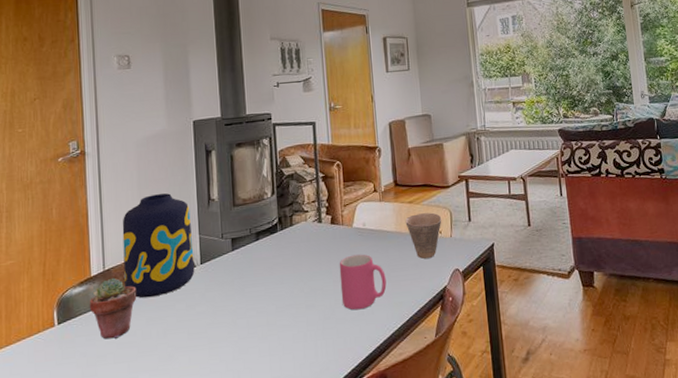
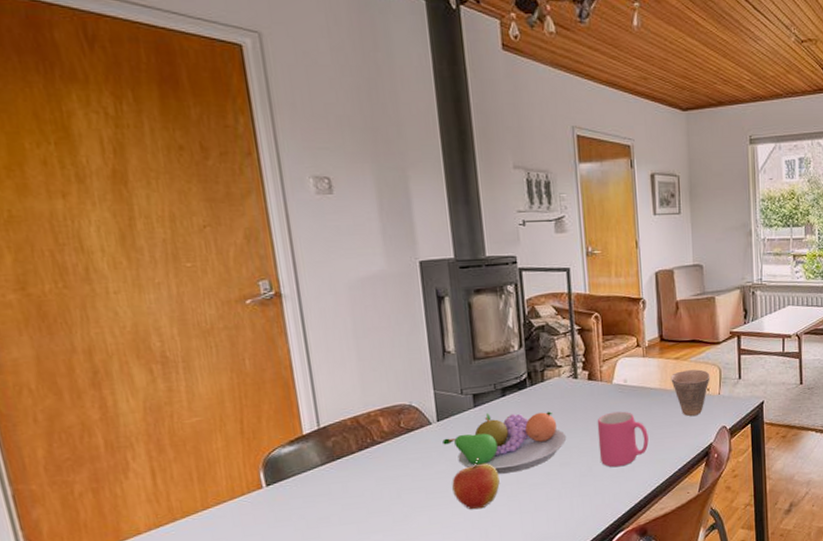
potted succulent: present [89,277,137,339] -> none [303,436,362,501]
vase: present [122,193,195,298] -> none [337,344,431,458]
fruit bowl: none [204,254,312,316] -> present [442,411,567,474]
apple: none [210,299,252,351] -> present [452,457,500,510]

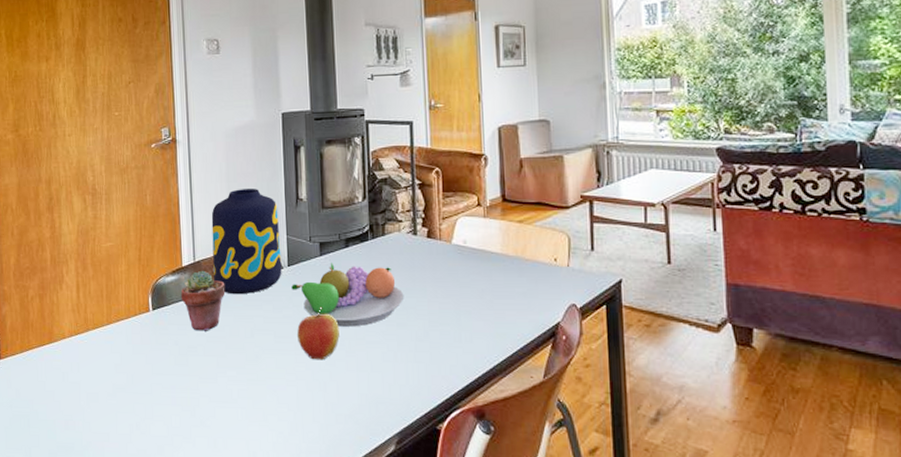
potted succulent: none [303,436,362,501] -> present [180,270,225,331]
vase: none [337,344,431,458] -> present [211,189,282,295]
mug: present [597,411,649,468] -> none [435,274,488,336]
cup: present [670,369,710,416] -> none [513,236,558,288]

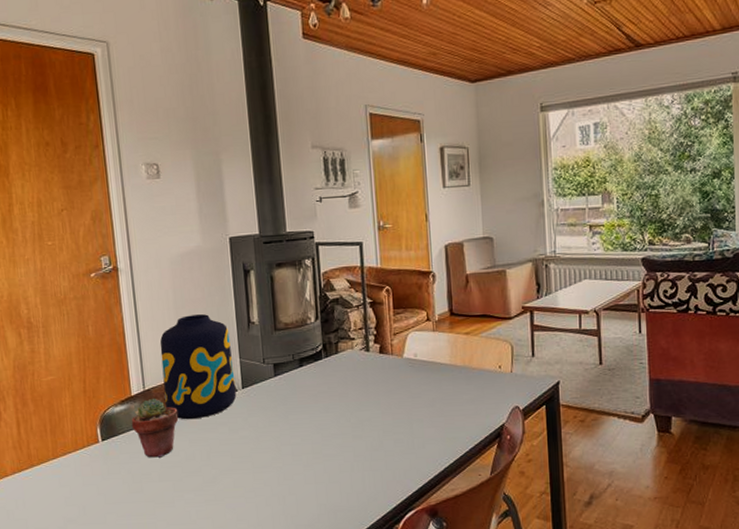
fruit bowl: present [291,263,404,327] -> none [247,383,359,443]
apple: present [297,306,340,360] -> none [254,425,297,476]

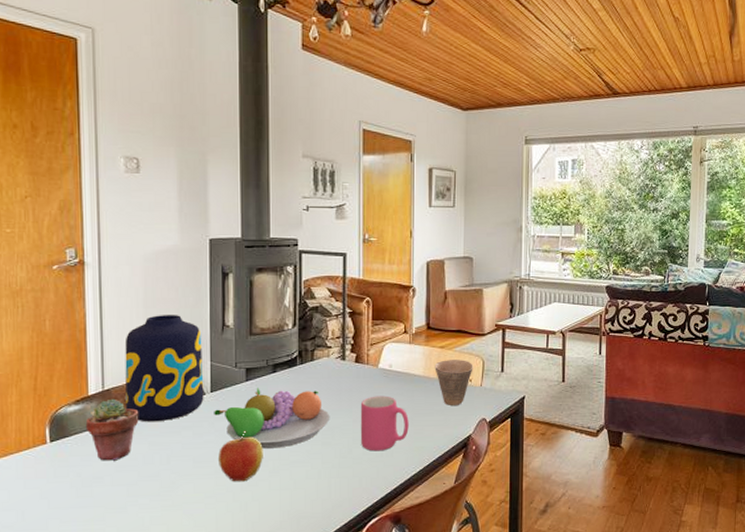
fruit bowl: none [247,383,359,443] -> present [214,388,330,449]
apple: none [254,425,297,476] -> present [219,430,263,482]
mug: none [388,386,439,443] -> present [360,396,409,451]
cup: none [461,345,502,394] -> present [435,360,473,405]

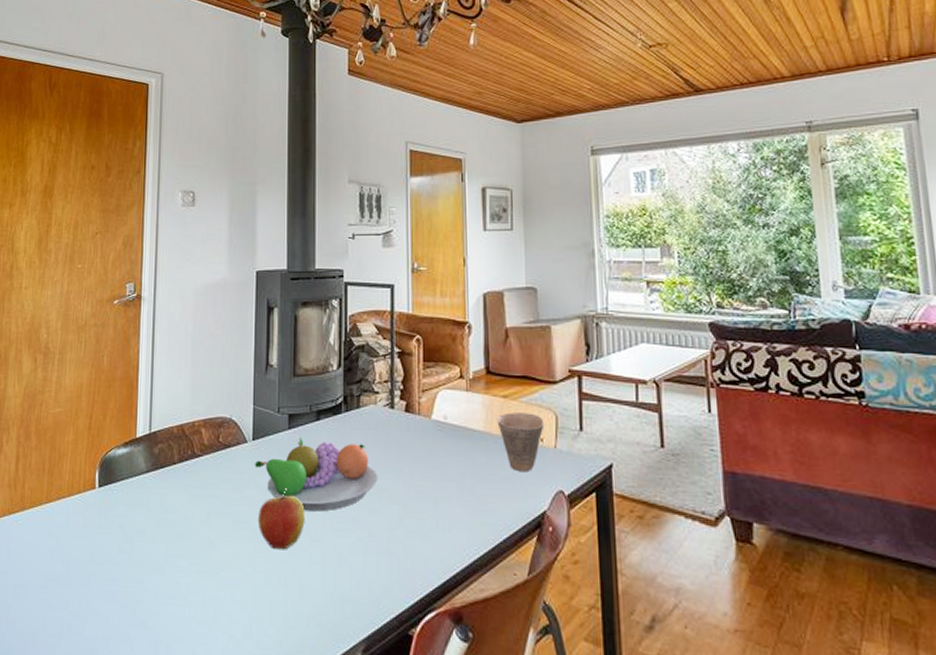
potted succulent: present [85,398,139,461] -> none [131,442,182,513]
vase: present [124,315,204,422] -> none [170,352,246,472]
mug: present [360,396,409,451] -> none [412,454,469,525]

